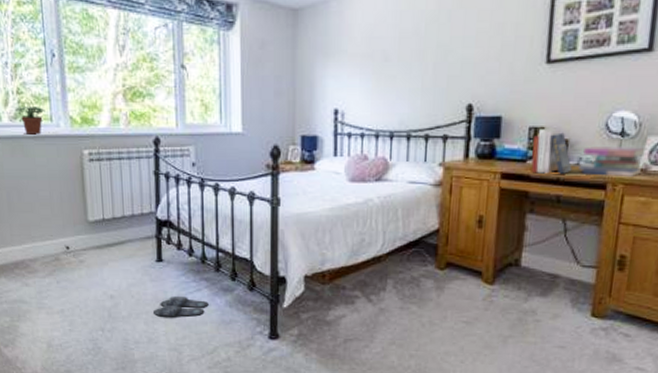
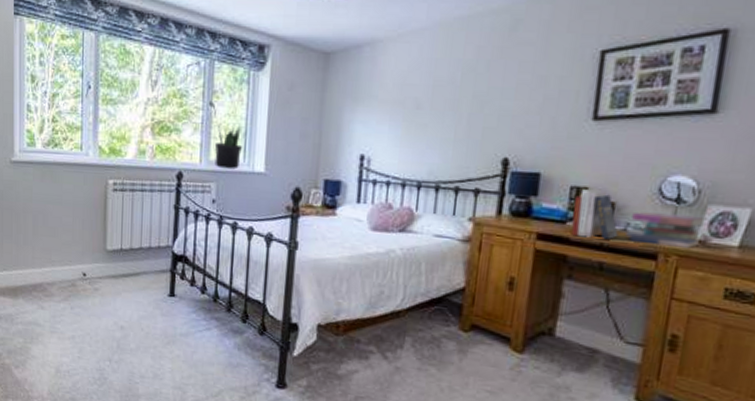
potted plant: present [14,107,45,135] -> none [48,134,77,162]
slippers: present [154,295,209,317] -> none [162,332,217,356]
planter: none [189,88,219,131] -> present [214,126,243,170]

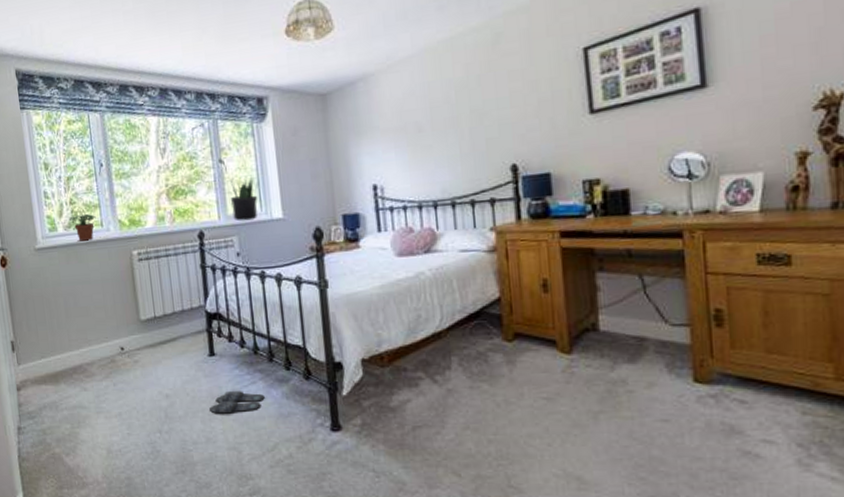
potted plant: none [48,134,77,162] -> present [68,214,96,242]
slippers: none [162,332,217,356] -> present [210,390,265,414]
books: present [571,188,619,241] -> none [590,178,639,229]
books: present [625,211,705,250] -> none [646,188,721,225]

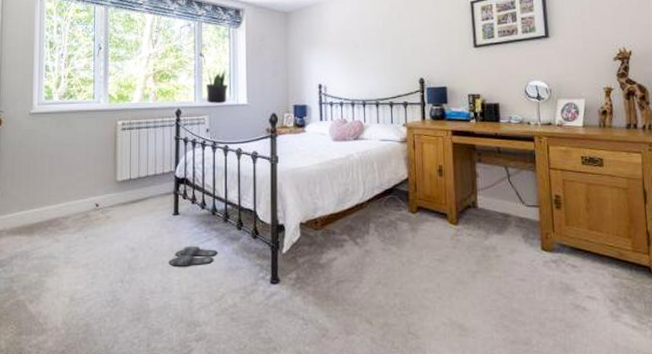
potted plant: present [68,214,96,242] -> none [64,88,89,110]

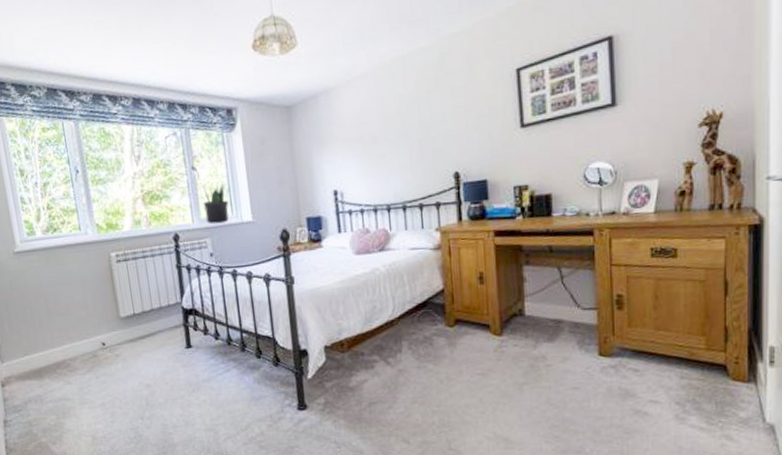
slippers: present [169,245,218,266] -> none [188,378,238,400]

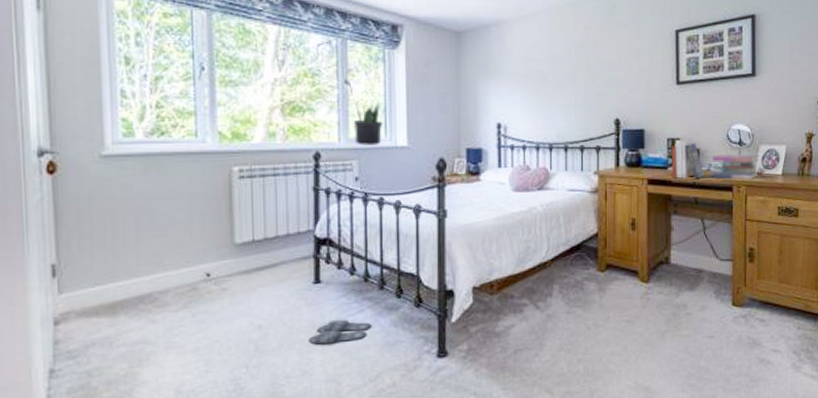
slippers: none [188,378,238,400] -> present [309,319,372,345]
books: none [520,184,559,228] -> present [672,139,705,180]
books: none [565,192,624,224] -> present [710,153,759,180]

